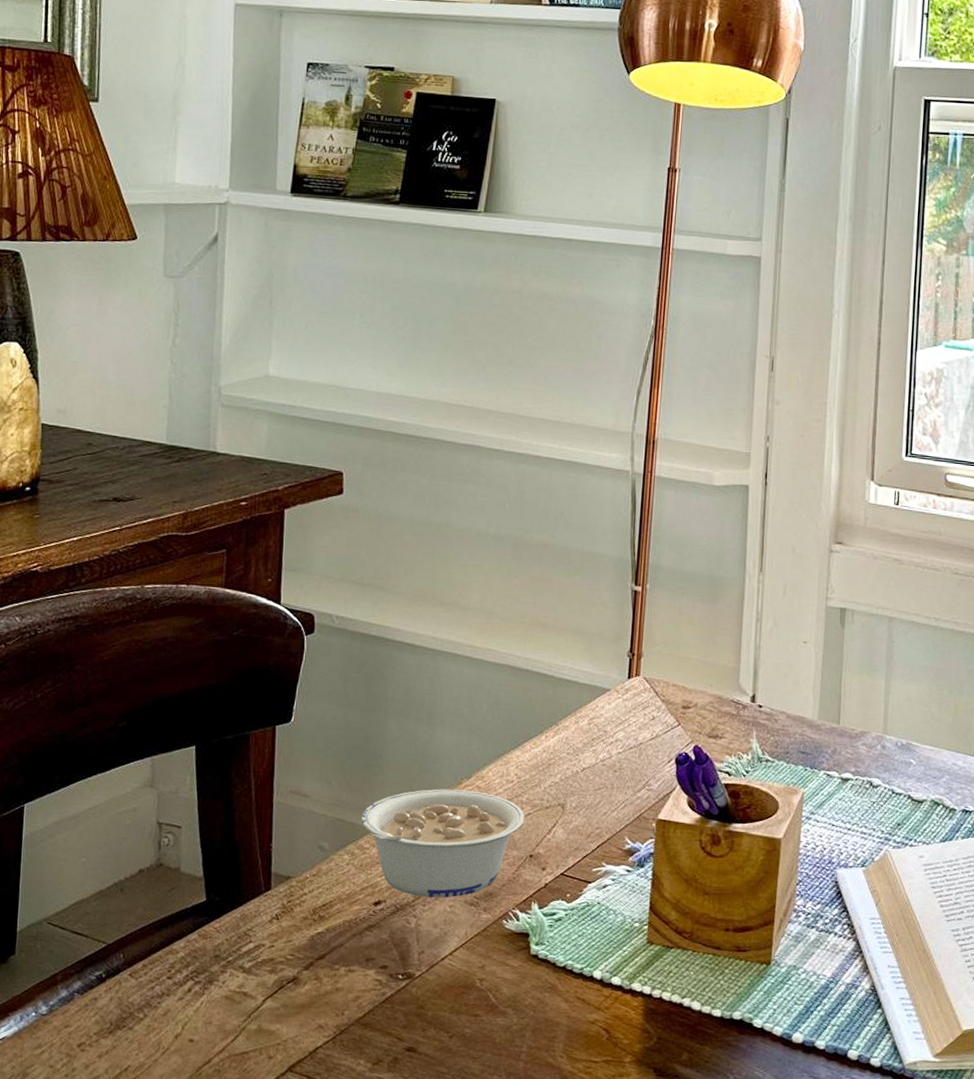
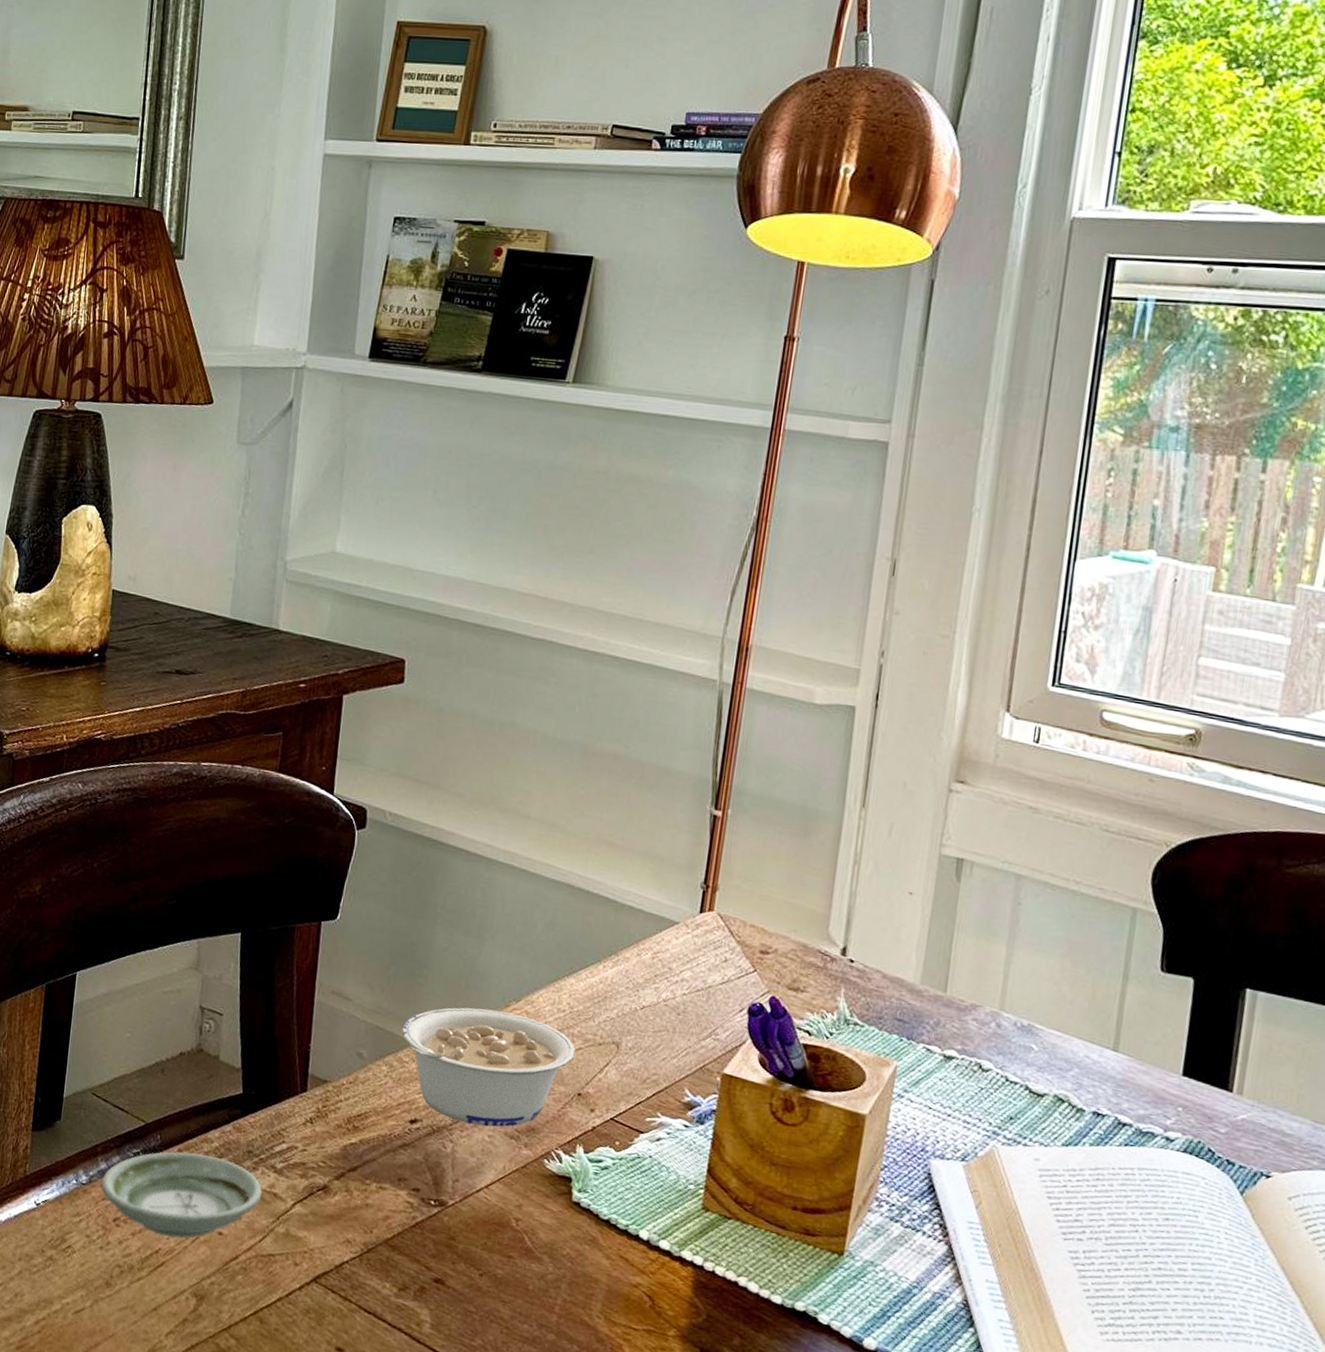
saucer: none [63,966,232,1053] -> present [101,1151,262,1239]

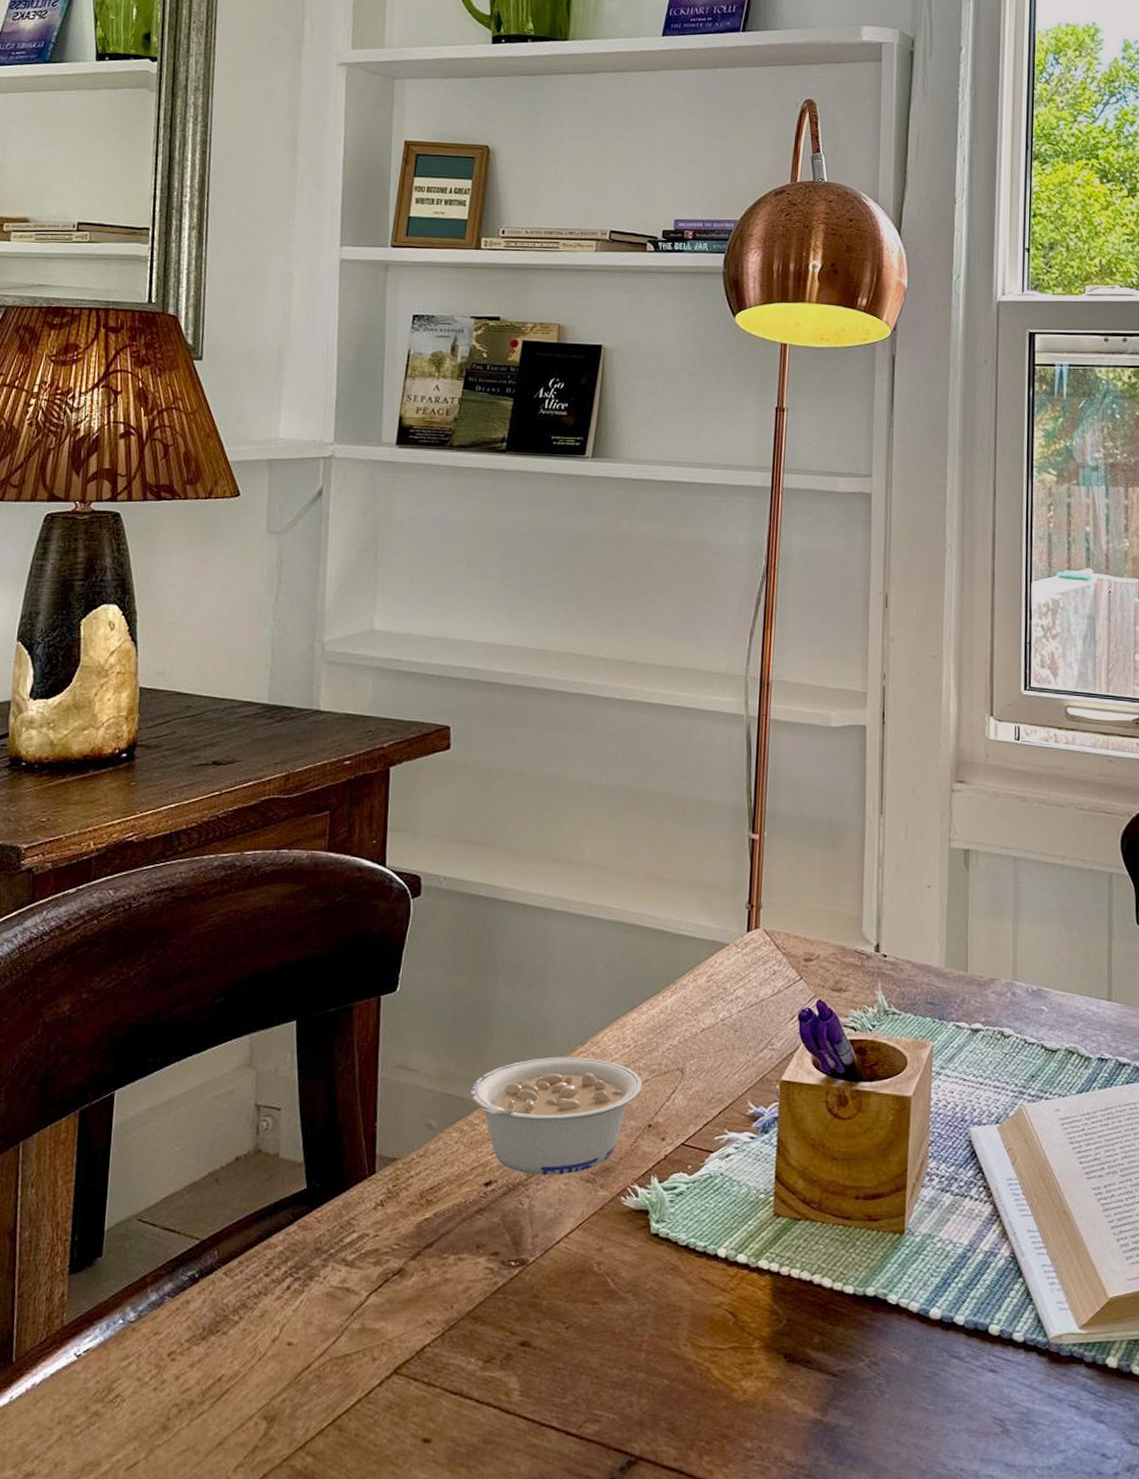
saucer: present [101,1151,262,1239] -> none [153,1262,334,1360]

